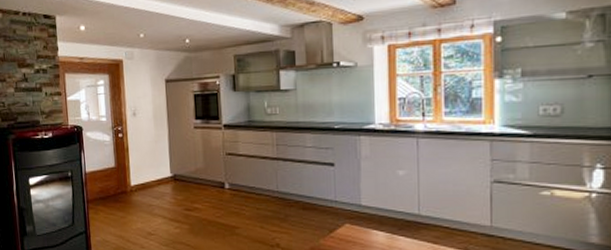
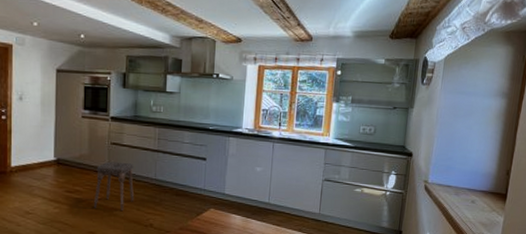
stool: none [213,174,256,230] -> present [93,161,135,212]

